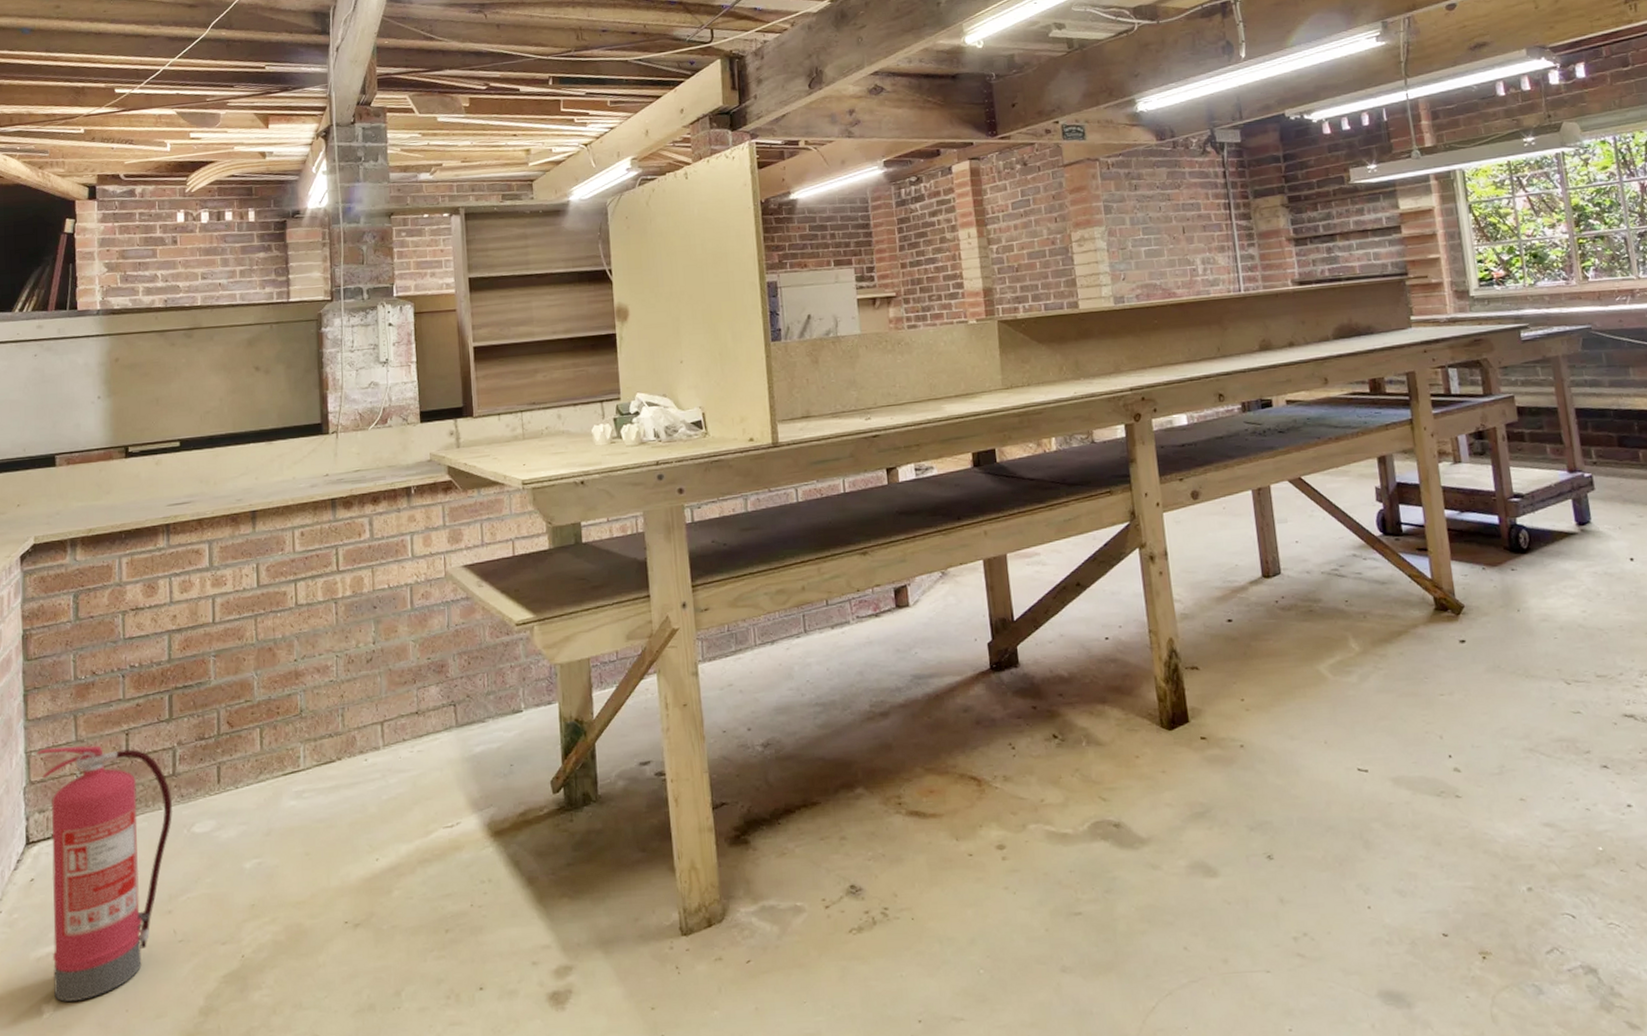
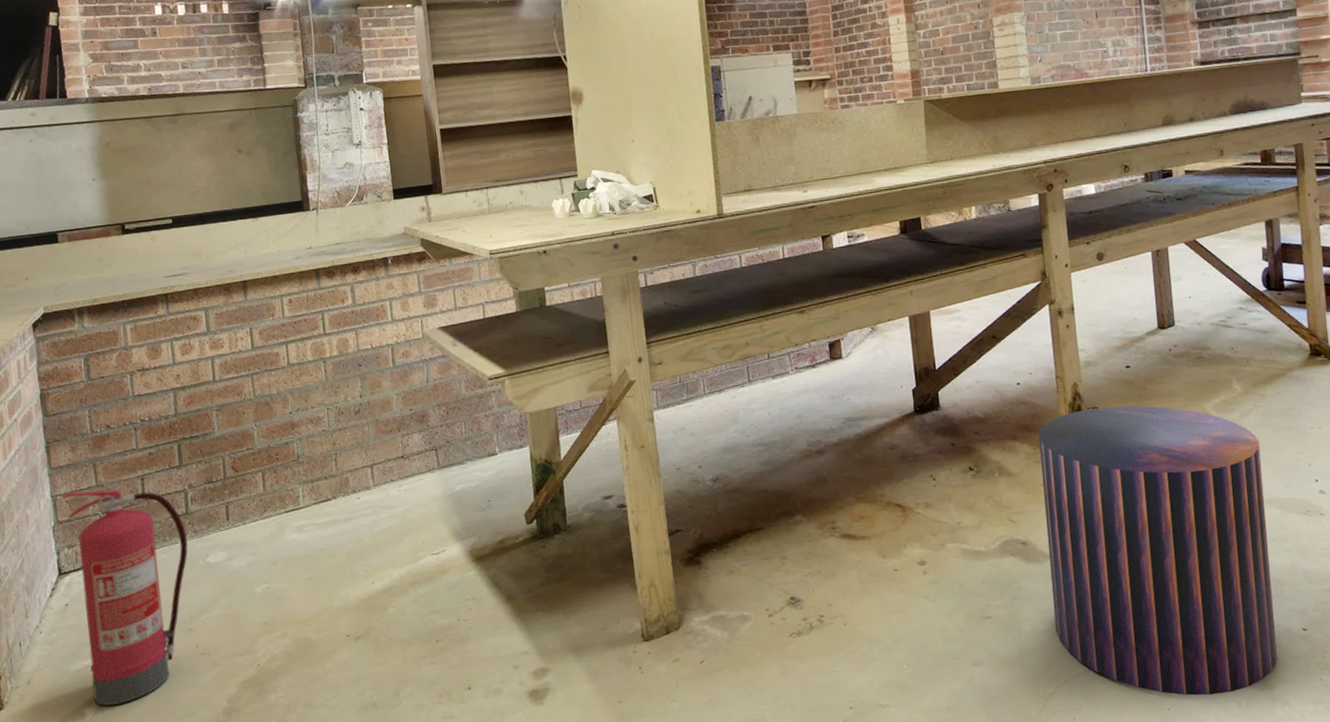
stool: none [1131,665,1415,1014] -> present [1038,405,1277,696]

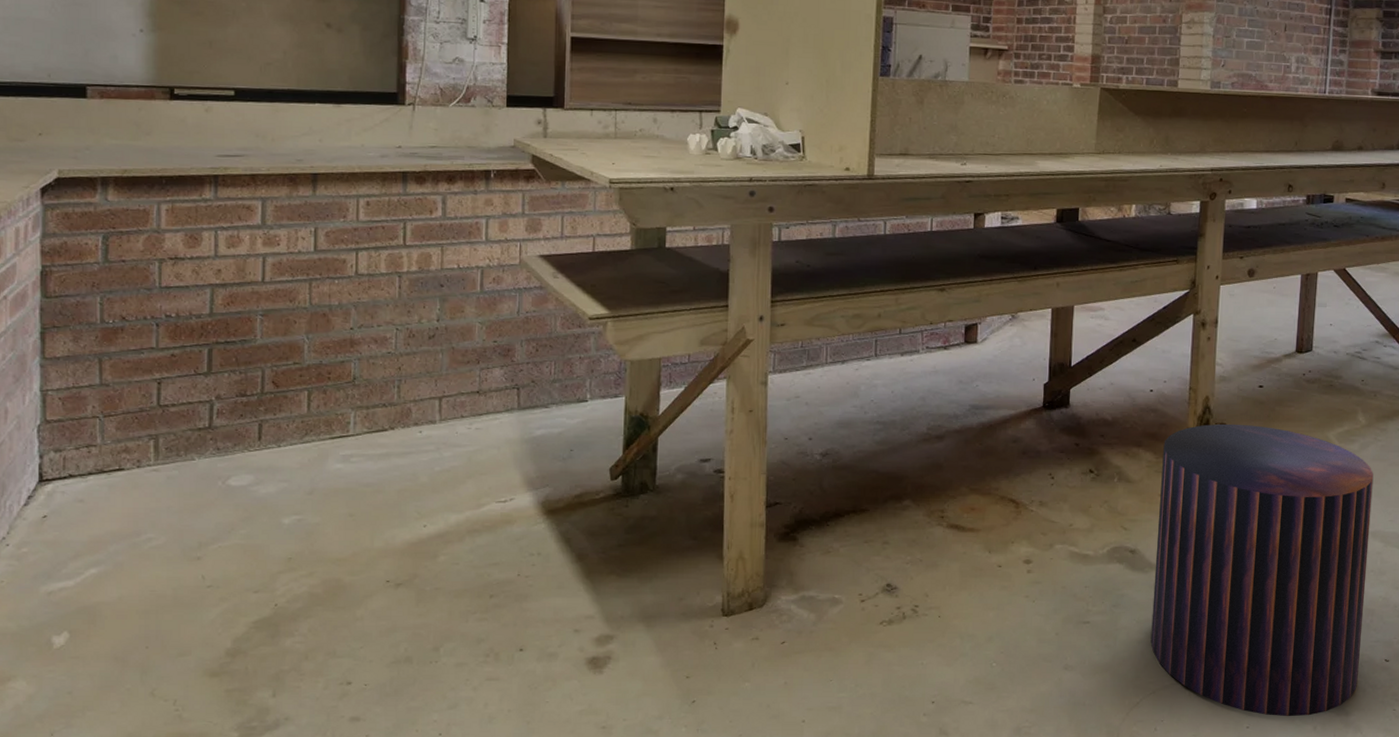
fire extinguisher: present [62,489,189,706] -> none [54,388,208,635]

